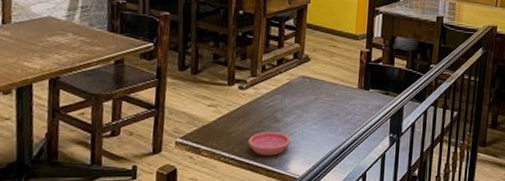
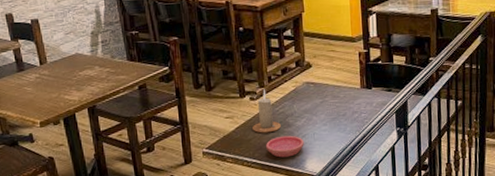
candle: none [236,79,268,127] -> present [252,89,281,133]

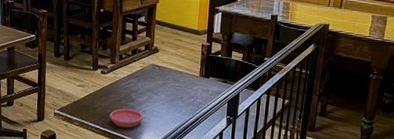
candle: present [252,89,281,133] -> none [100,65,125,104]

